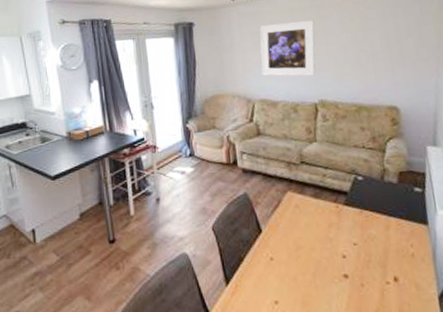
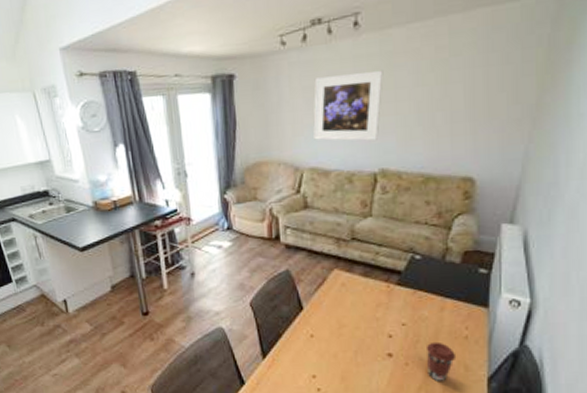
coffee cup: none [377,260,407,303] -> present [425,341,457,383]

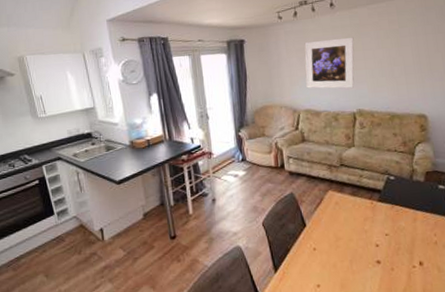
coffee cup: present [425,341,457,383] -> none [406,248,431,284]

